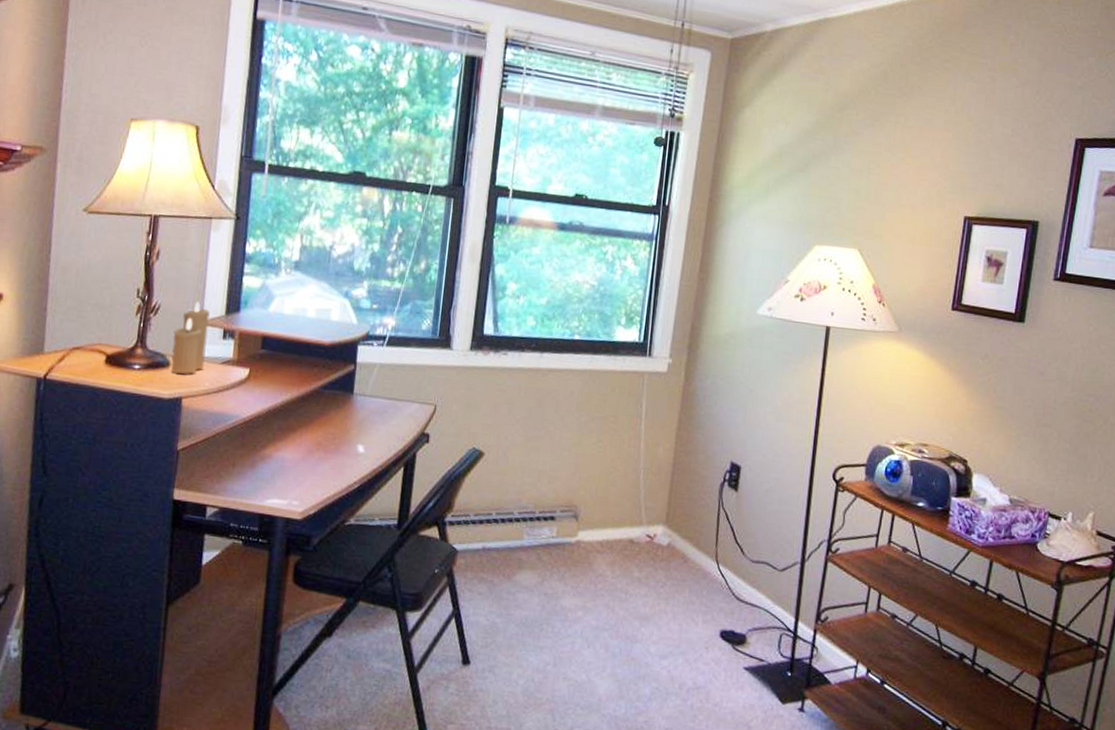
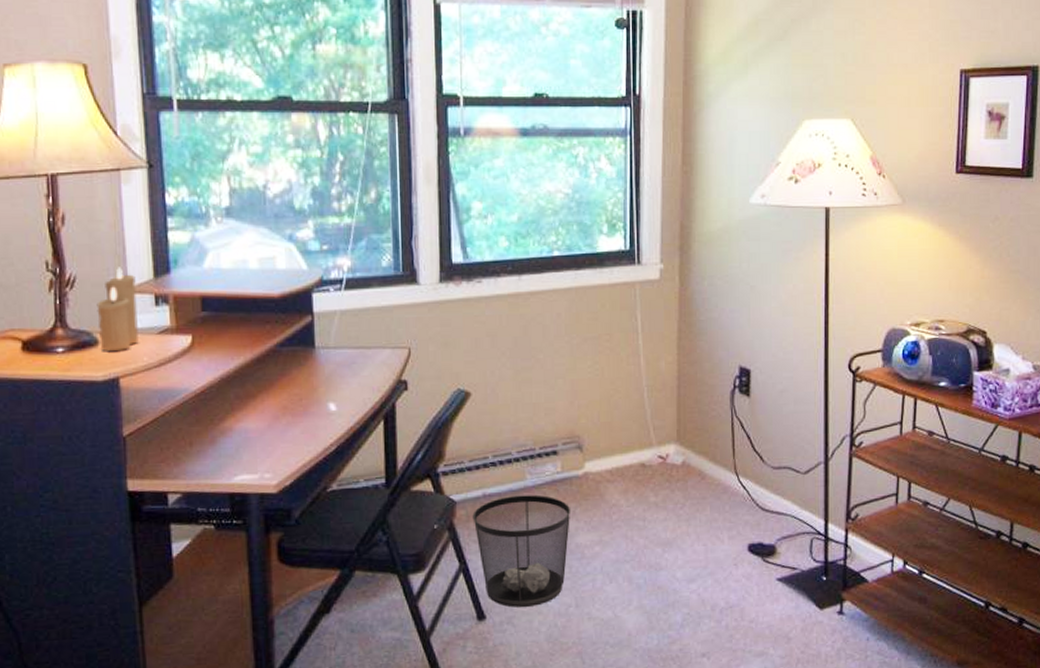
waste bin: none [470,552,561,659] -> present [472,494,571,607]

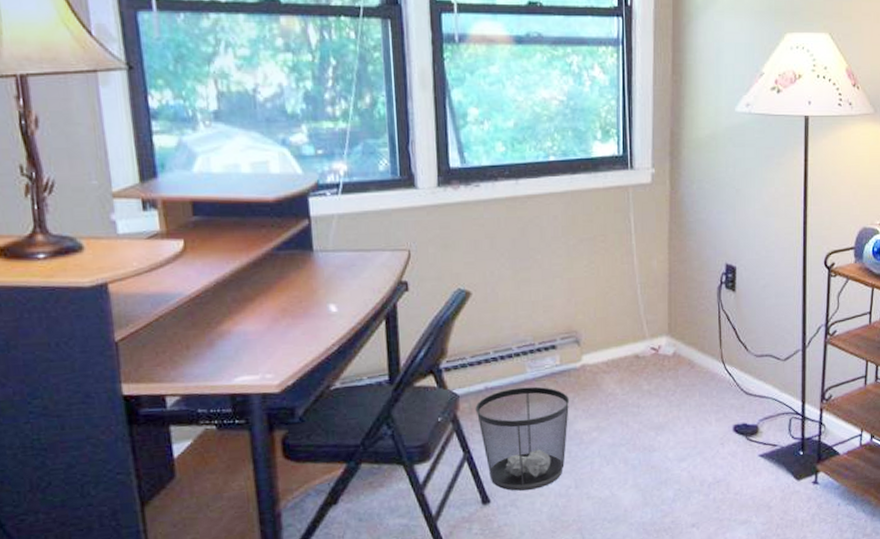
candle: present [96,267,140,352] -> none [78,171,128,257]

